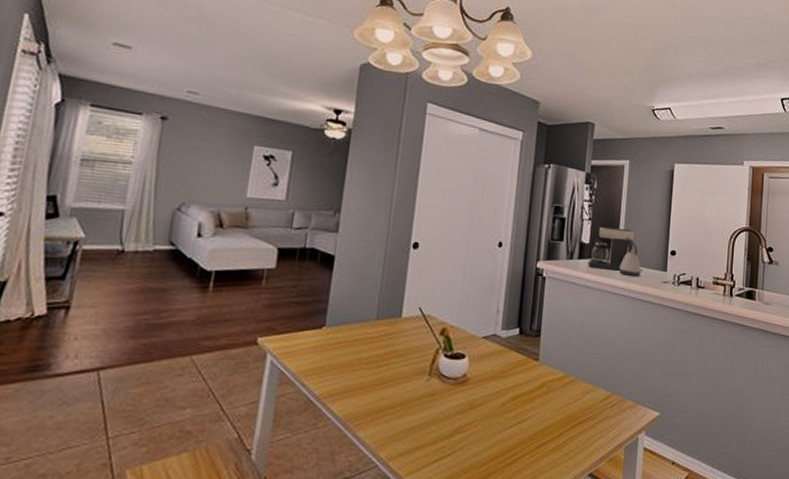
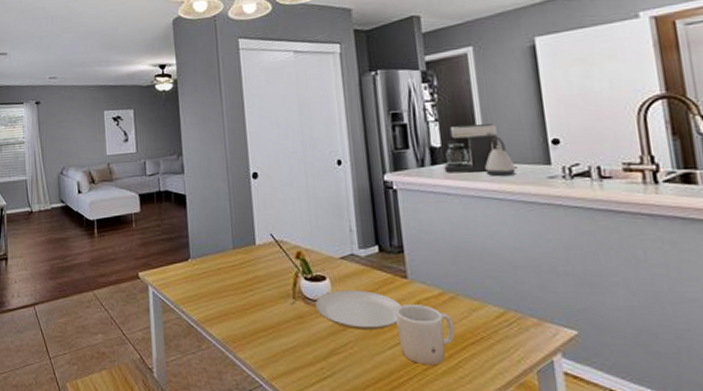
plate: none [450,368,529,409] -> present [315,289,402,330]
mug: none [519,384,569,443] -> present [395,303,455,366]

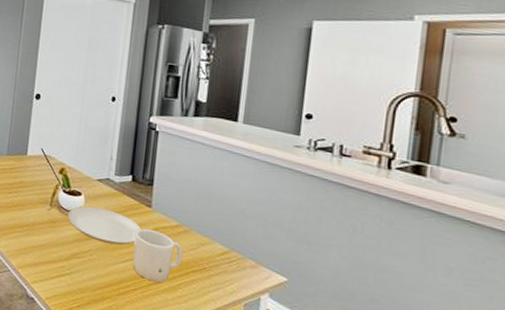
coffee maker: present [437,123,498,173] -> none [201,86,259,131]
kettle: present [485,136,516,177] -> none [240,102,268,139]

